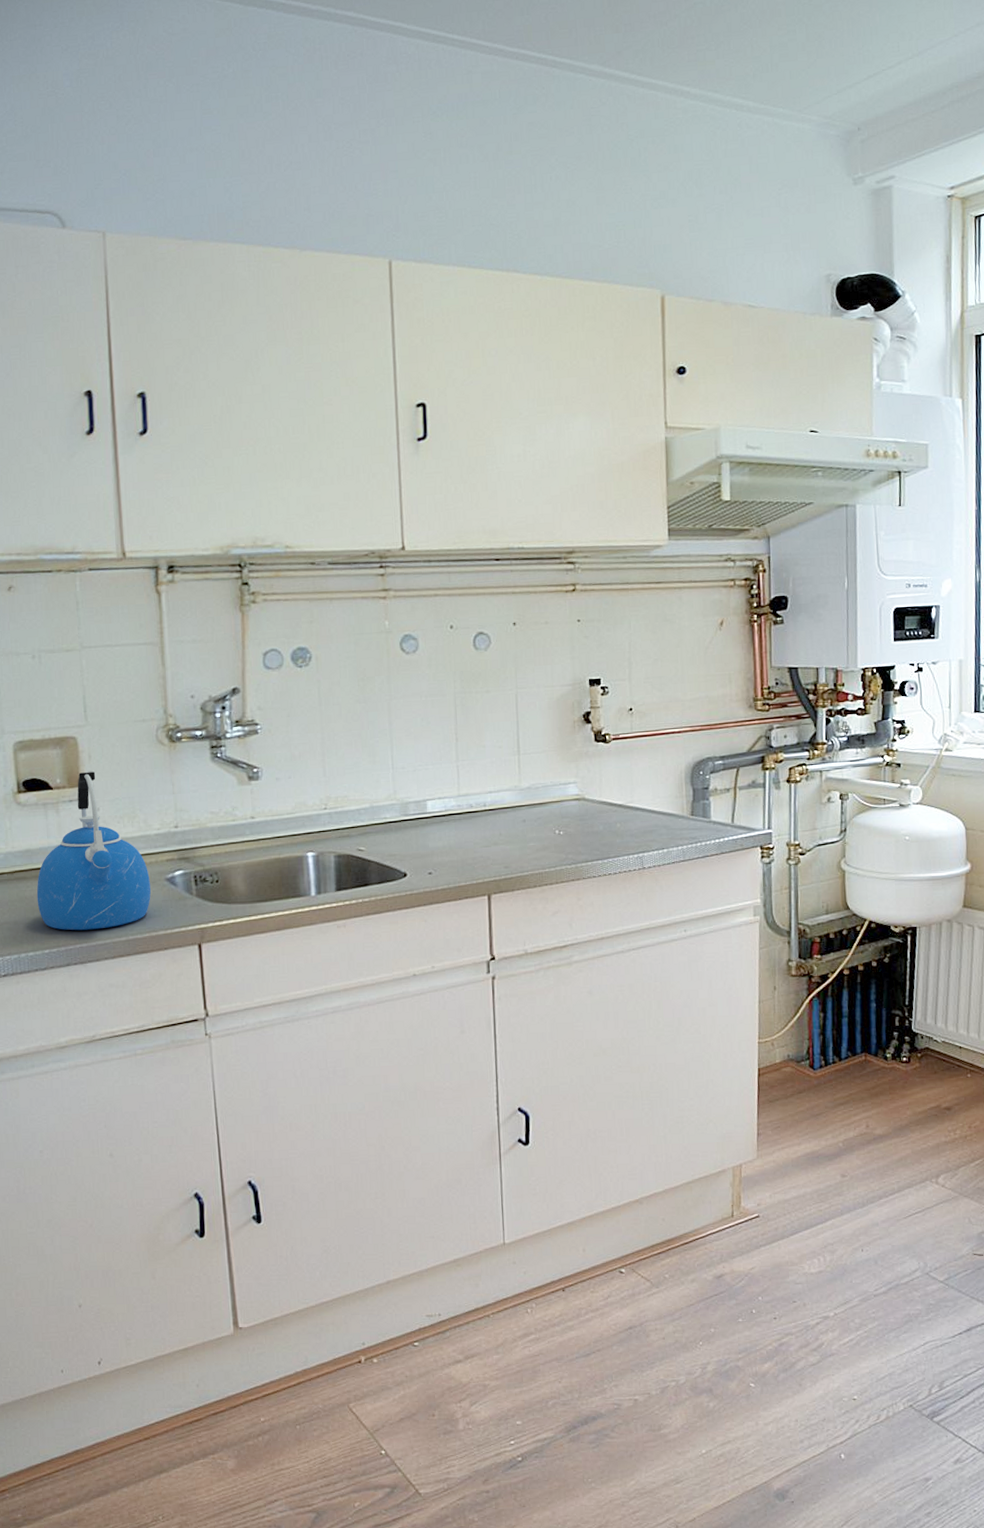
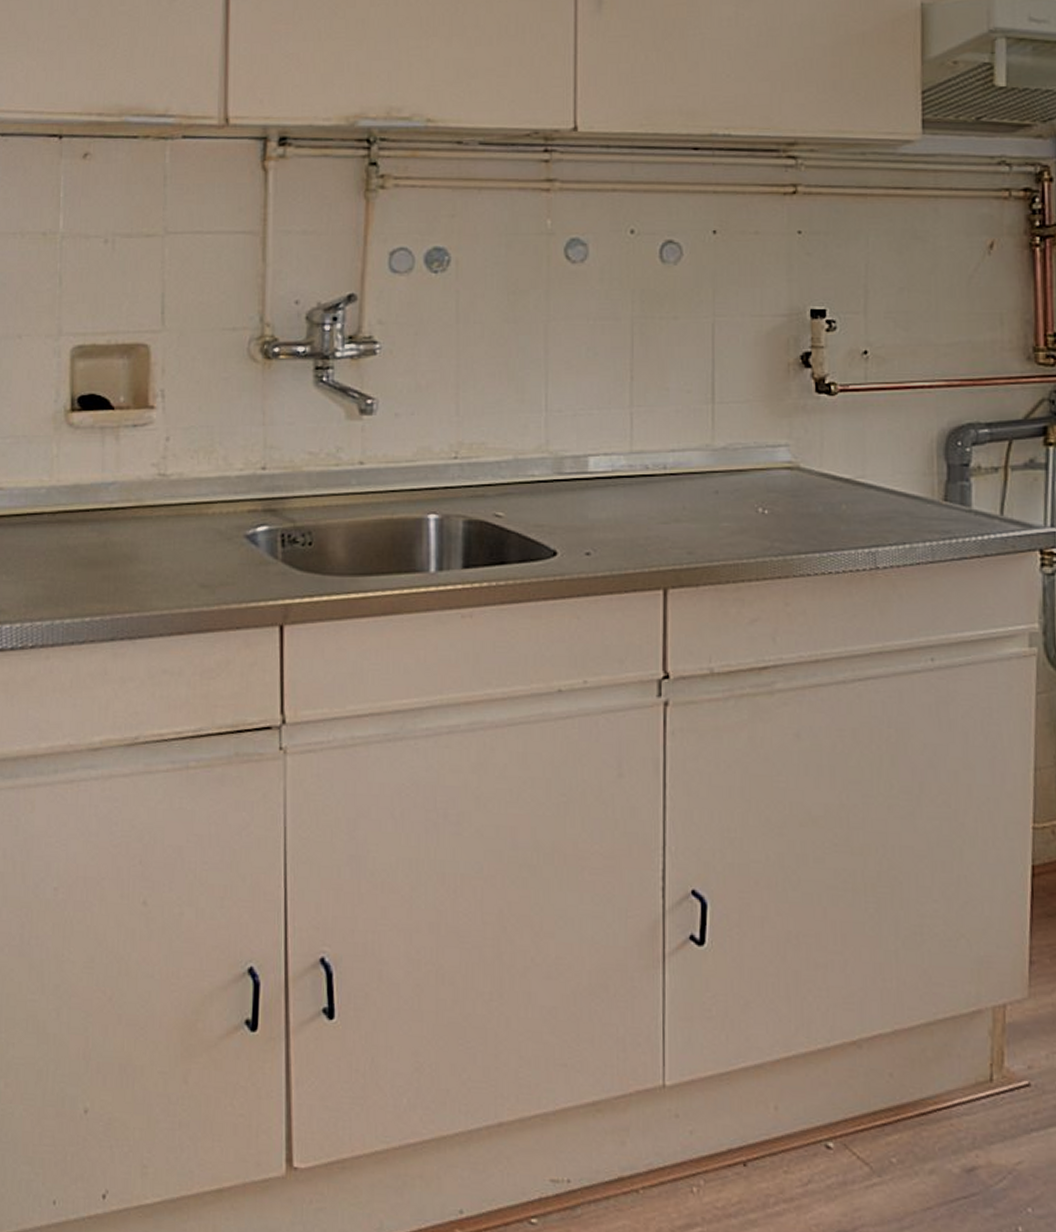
kettle: present [36,772,151,931] -> none [81,390,225,596]

